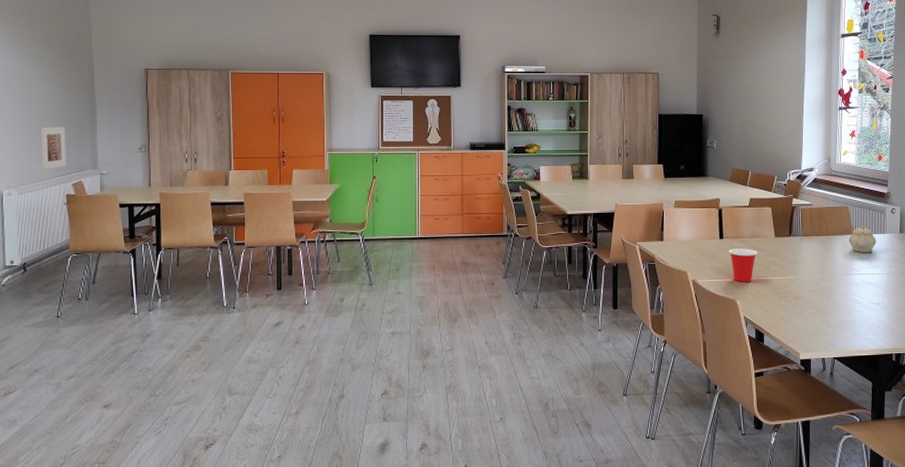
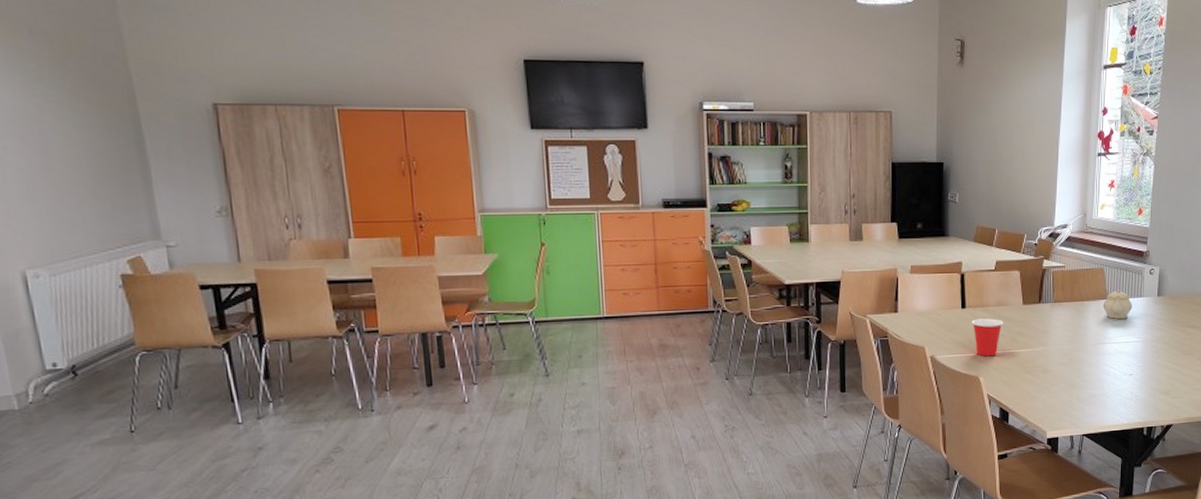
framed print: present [40,126,67,169] -> none [69,183,116,241]

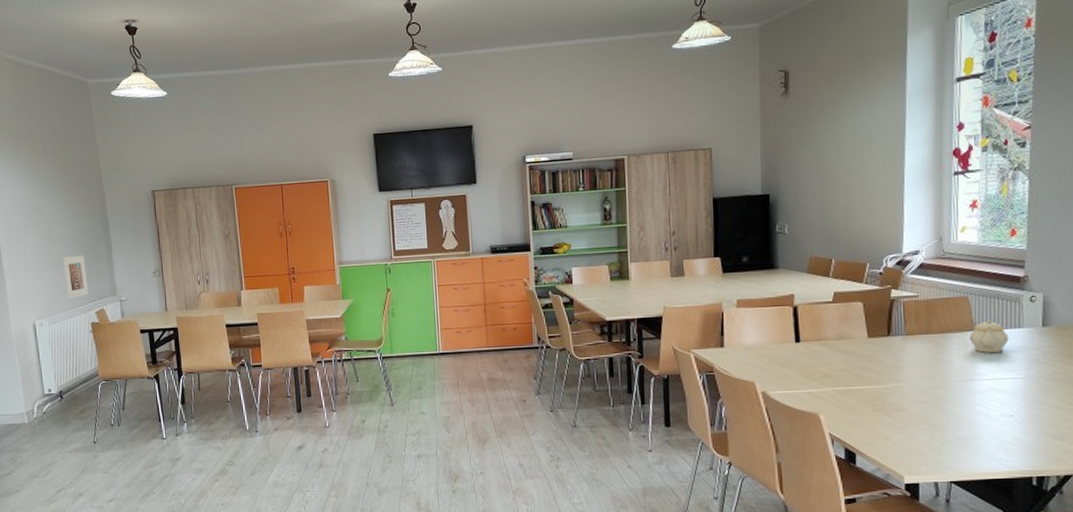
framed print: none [69,183,116,241] -> present [62,255,89,298]
cup: present [971,318,1004,357] -> none [807,353,846,393]

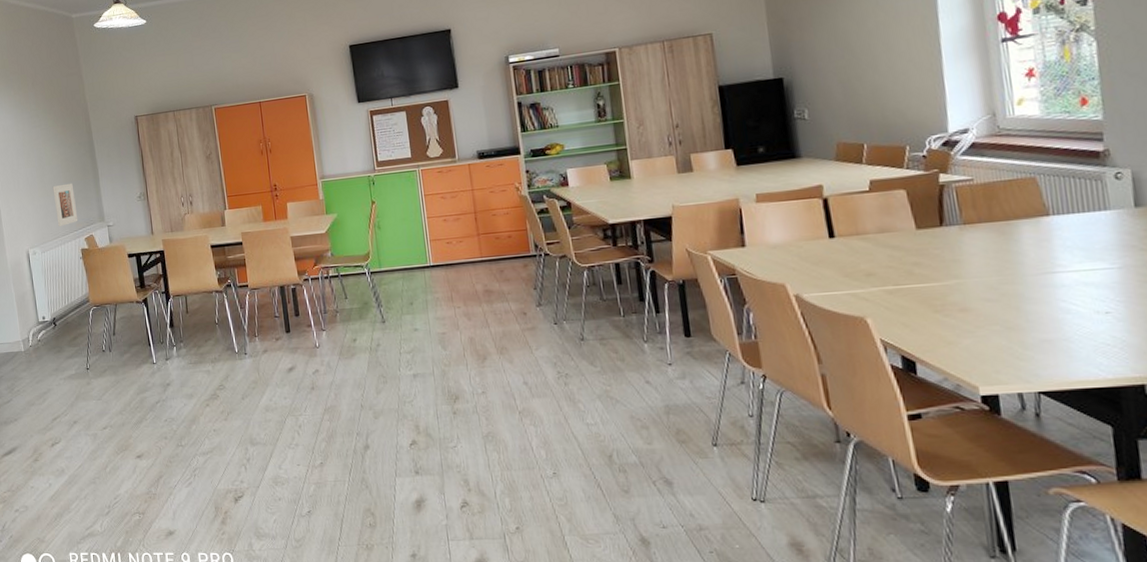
teapot: present [969,320,1009,353] -> none [1042,203,1094,241]

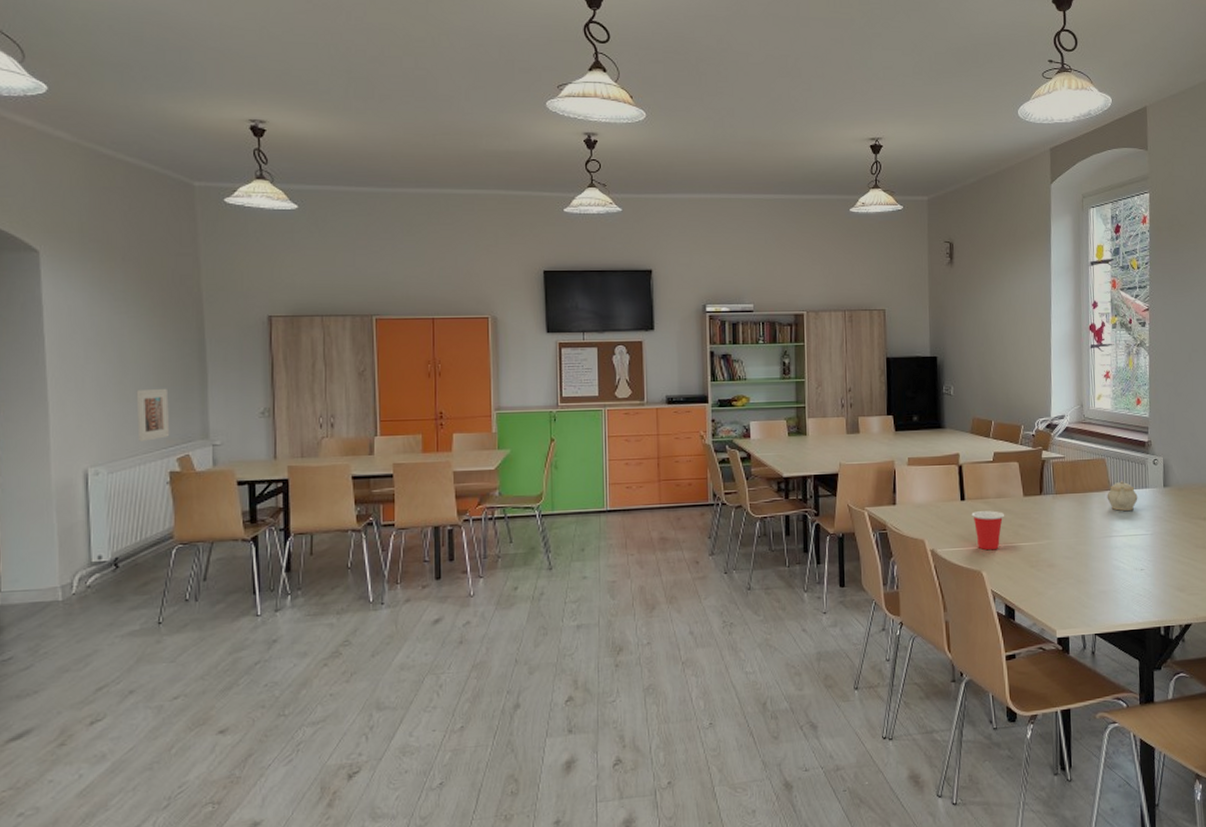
cup: none [845,248,892,294] -> present [971,511,1005,551]
teapot: none [1042,203,1094,241] -> present [1107,481,1138,511]

